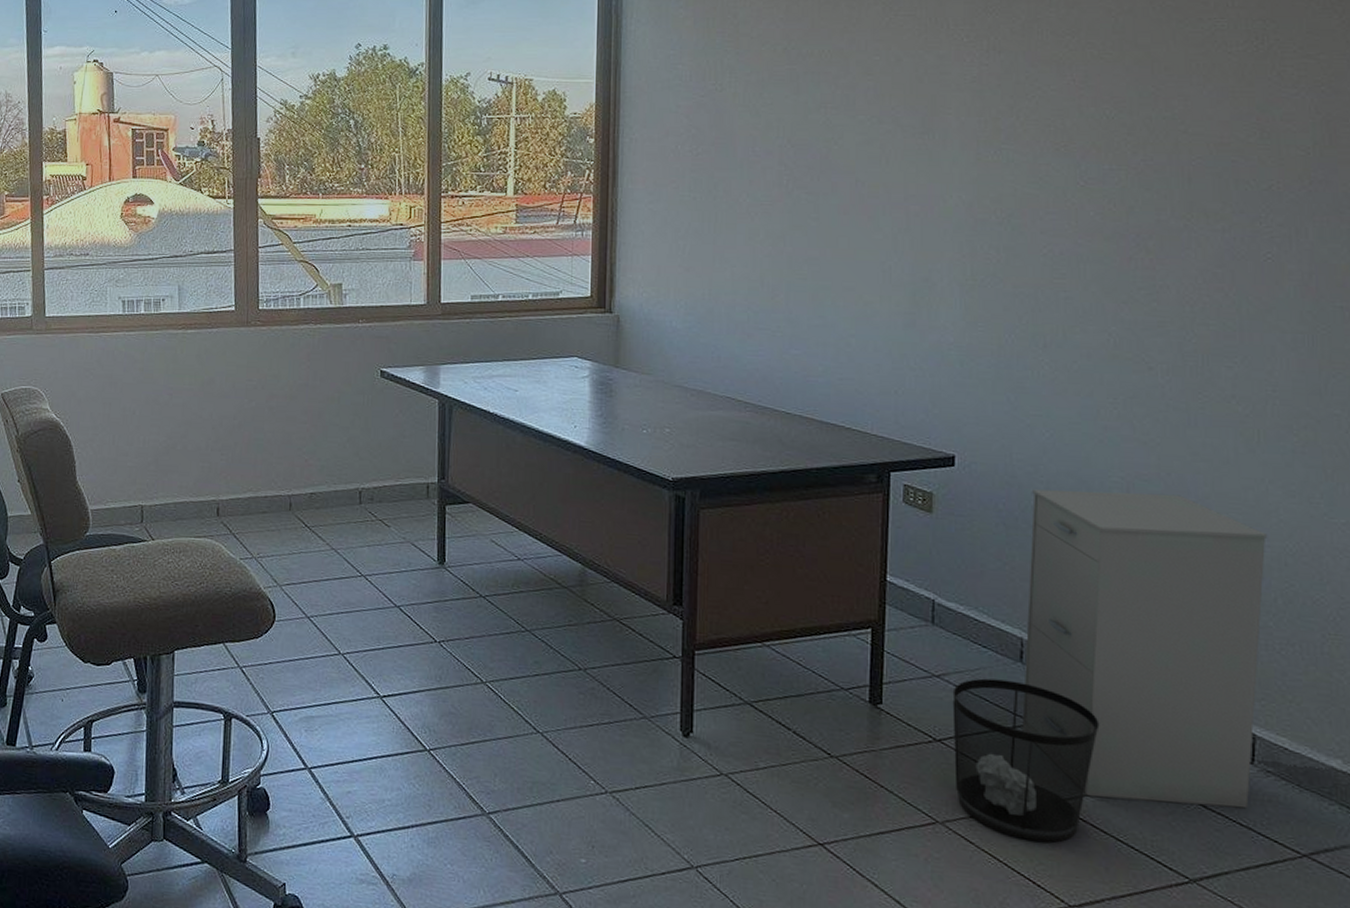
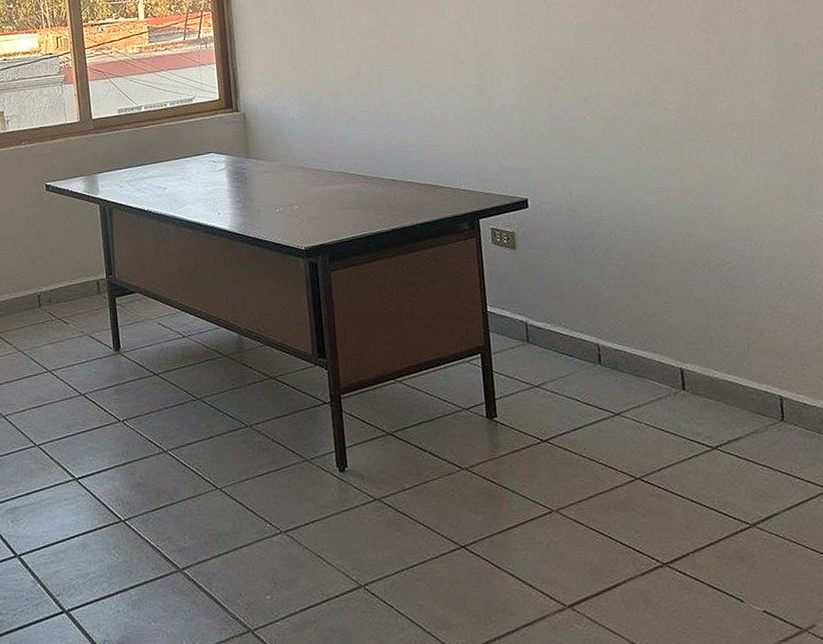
waste bin: present [952,678,1100,843] -> none [550,381,667,515]
filing cabinet: present [1022,489,1268,809] -> none [590,209,785,469]

